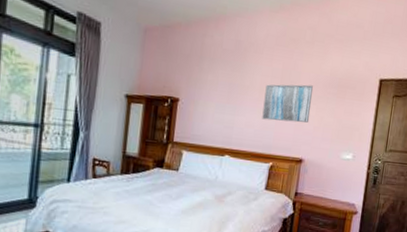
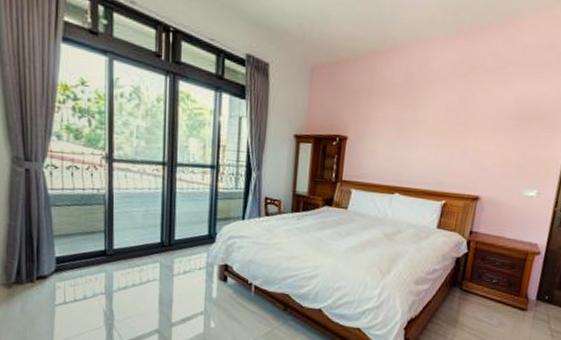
wall art: present [262,84,313,123] -> none [434,117,493,159]

